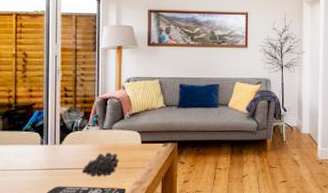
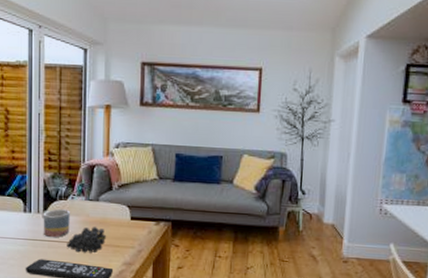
mug: none [58,139,85,166] -> present [42,209,70,238]

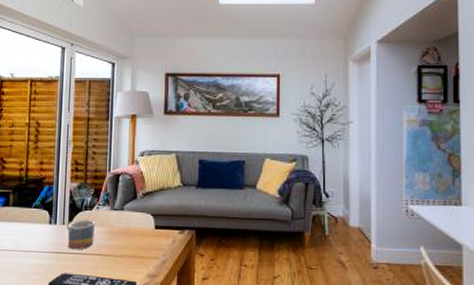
fruit: present [67,227,107,253] -> none [91,237,131,266]

